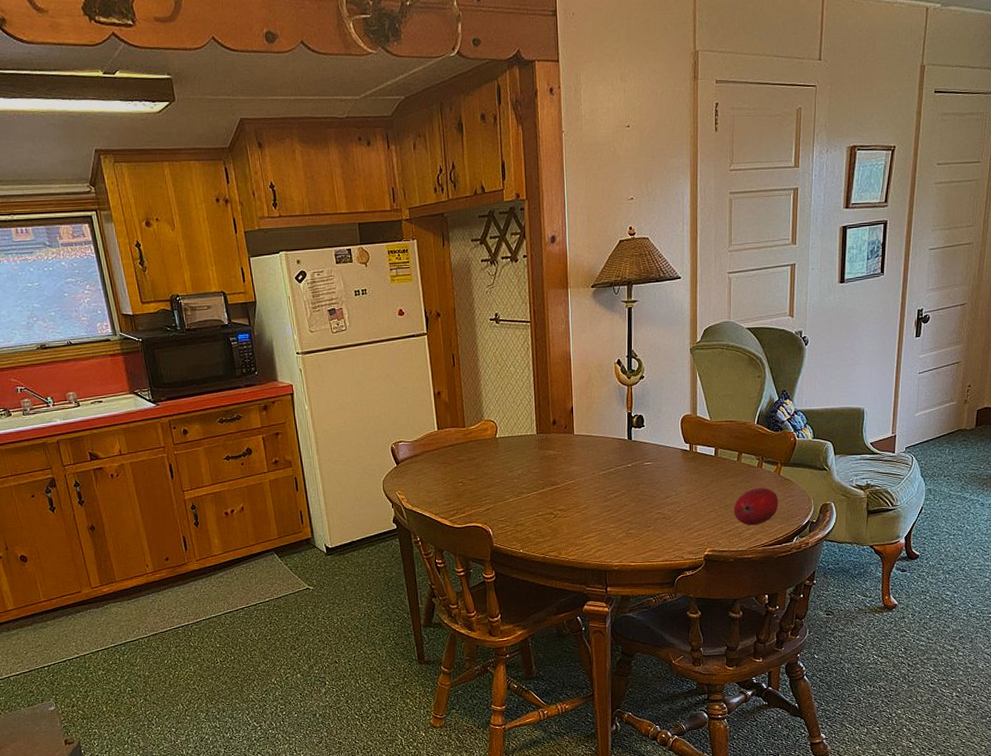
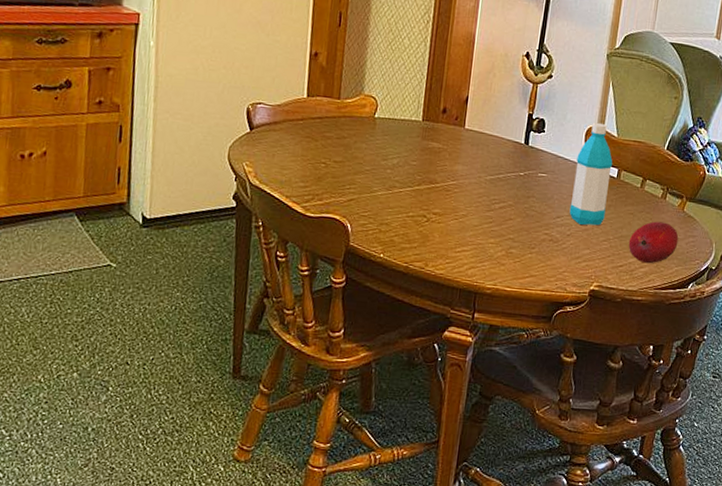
water bottle: none [676,410,709,502] -> present [569,122,613,226]

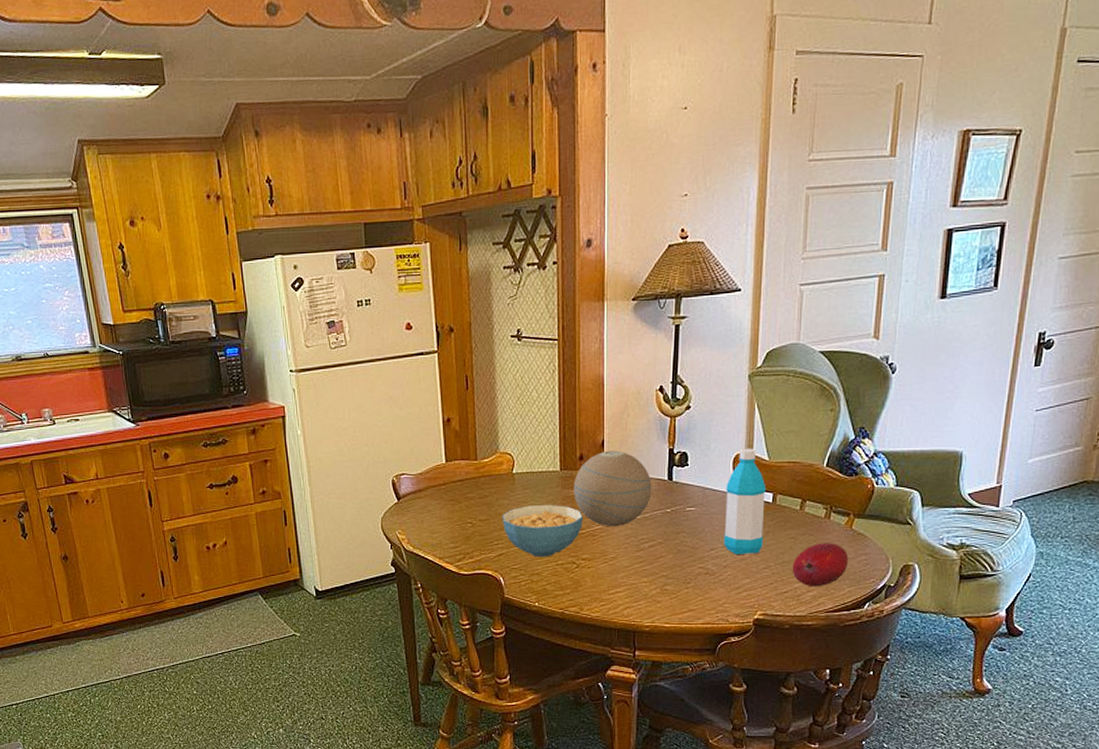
cereal bowl: none [357,152,439,208] -> present [502,505,583,557]
decorative orb: none [432,107,509,185] -> present [574,450,652,527]

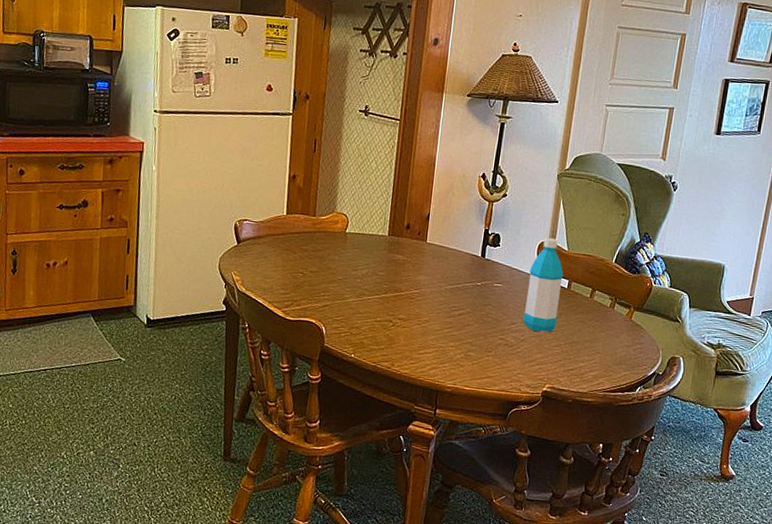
cereal bowl: present [502,505,583,557] -> none [331,263,404,313]
decorative orb: present [574,450,652,527] -> none [397,223,467,293]
fruit: present [792,543,849,587] -> none [578,329,627,368]

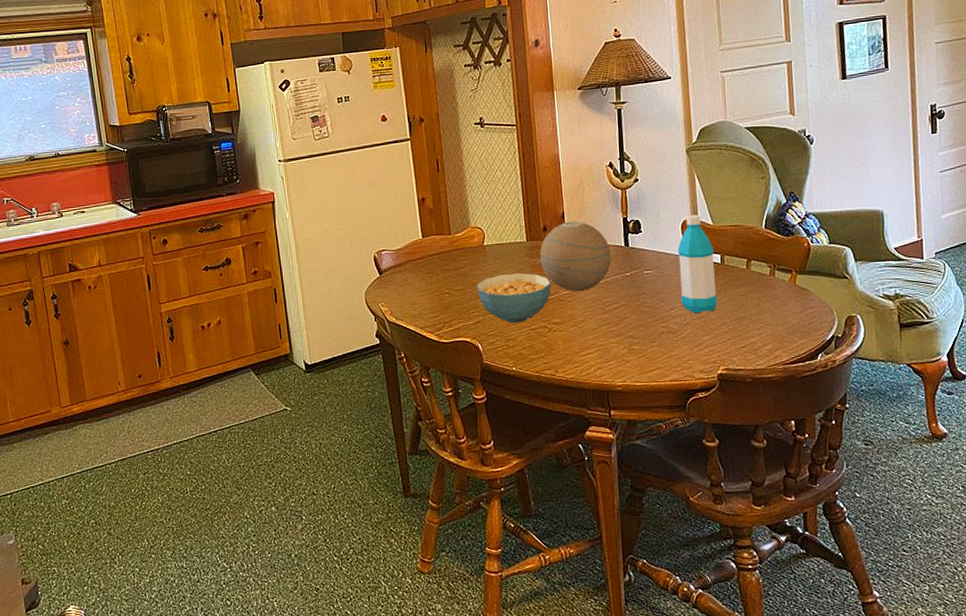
cereal bowl: none [331,263,404,313] -> present [476,273,551,323]
decorative orb: none [397,223,467,293] -> present [540,221,612,292]

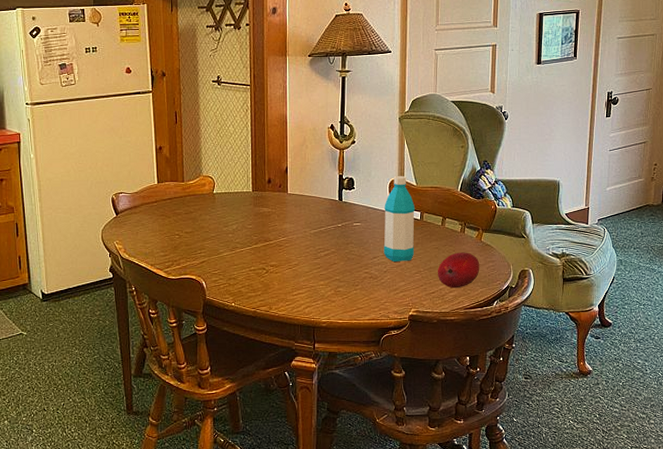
cereal bowl: present [476,273,551,323] -> none [204,220,271,264]
decorative orb: present [540,221,612,292] -> none [263,176,326,239]
fruit: none [746,298,798,341] -> present [437,252,480,288]

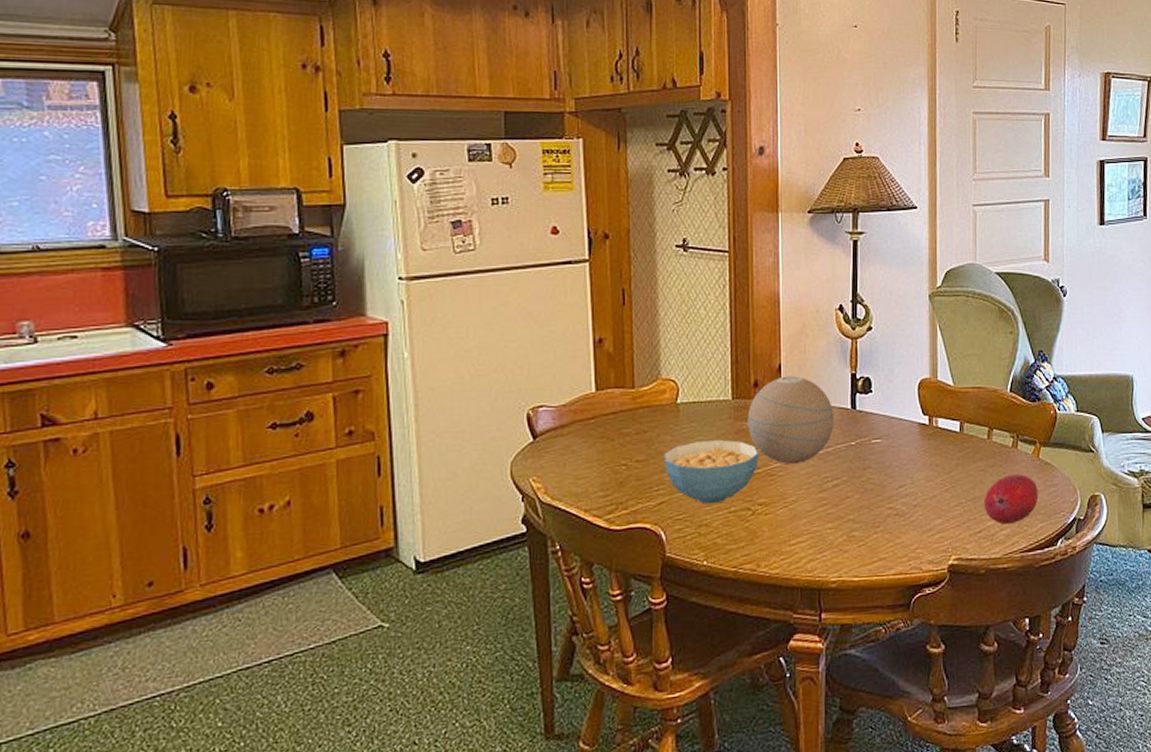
cereal bowl: none [204,220,271,264] -> present [664,440,758,504]
decorative orb: none [263,176,326,239] -> present [747,376,834,465]
water bottle: present [383,175,415,263] -> none [912,372,953,492]

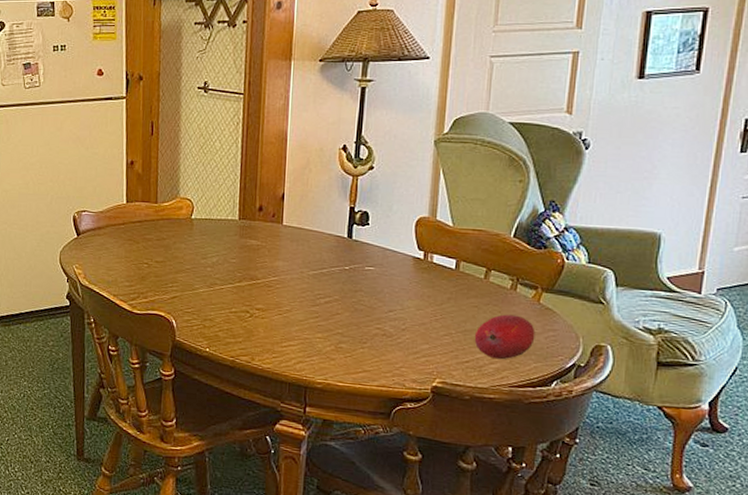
cereal bowl: present [664,440,758,504] -> none [178,251,259,304]
decorative orb: present [747,376,834,465] -> none [251,204,331,280]

